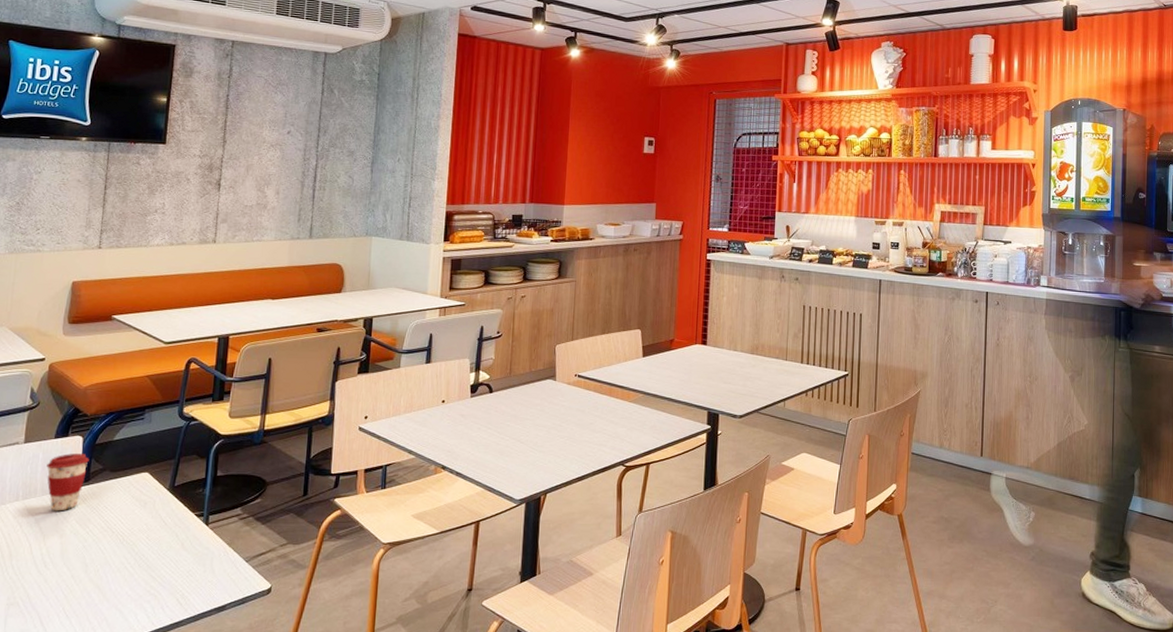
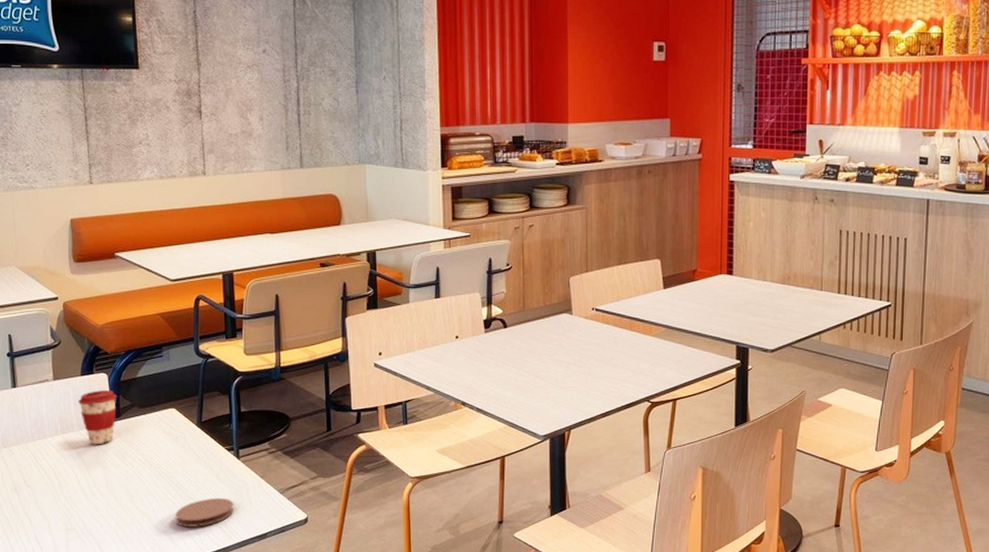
coaster: none [130,567,196,599] -> present [175,497,235,527]

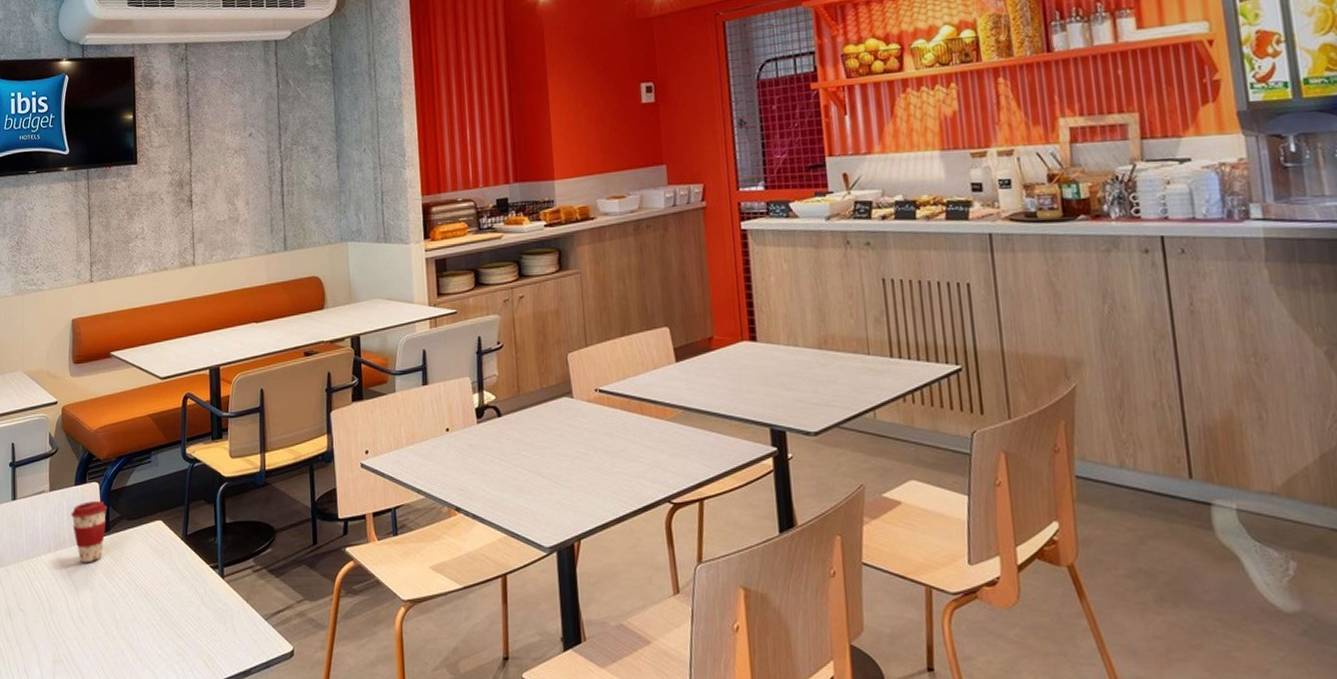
coaster: present [175,497,235,527] -> none [160,624,219,660]

